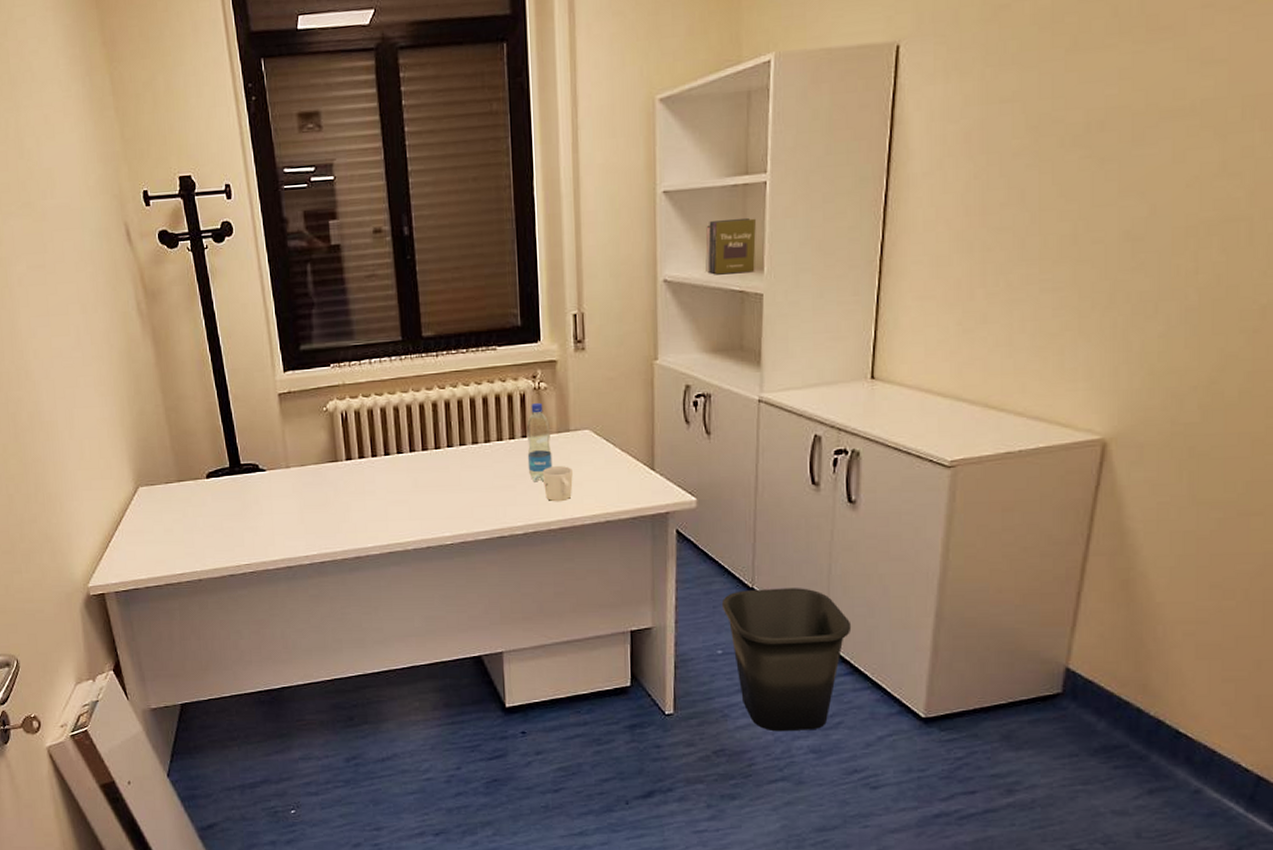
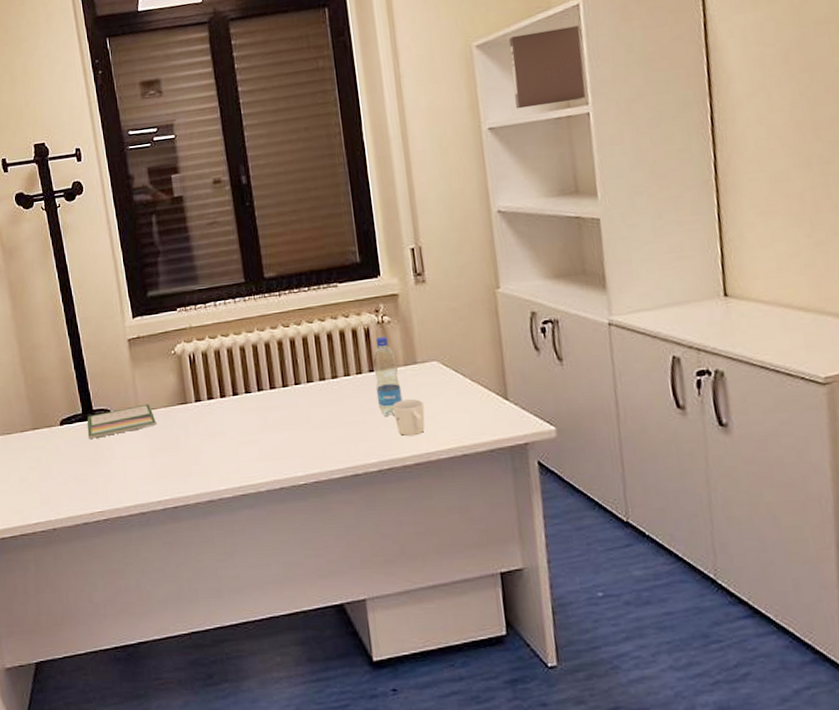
calendar: none [235,460,306,493] -> present [87,403,157,439]
binder: none [692,84,768,173] -> present [508,25,586,109]
books: present [705,217,756,275] -> none [534,147,589,203]
waste bin: present [723,588,852,732] -> none [596,520,744,686]

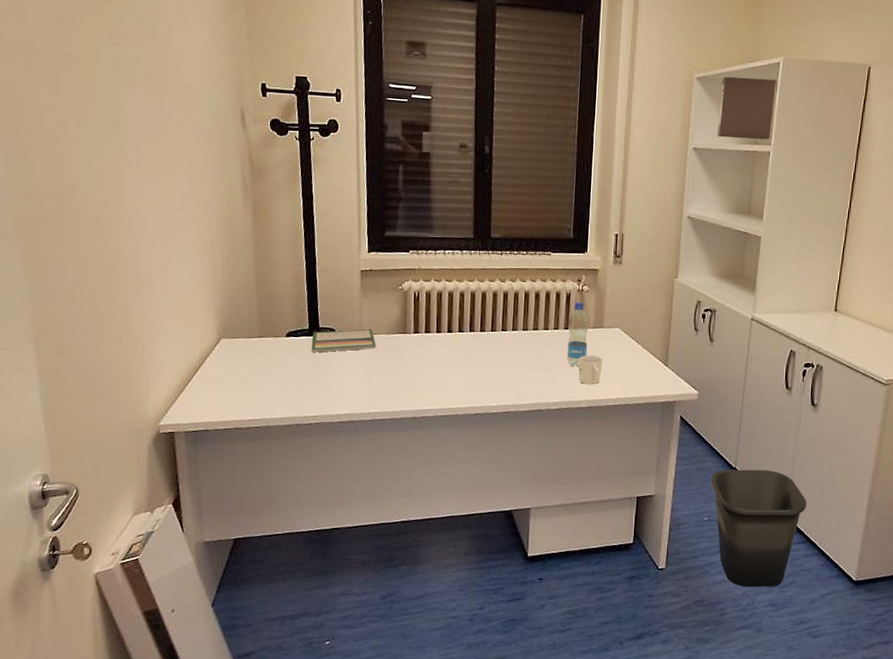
waste bin: none [596,520,744,686] -> present [711,469,807,587]

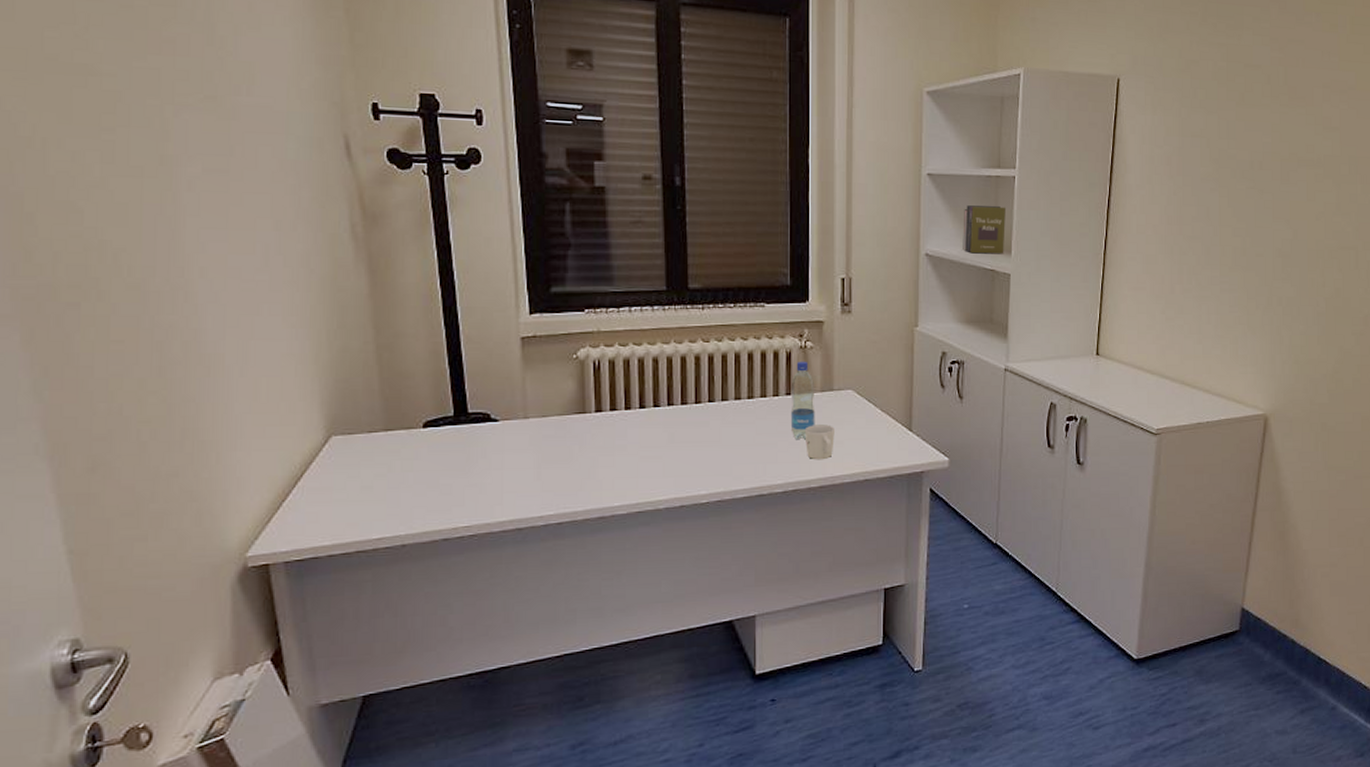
calendar: present [312,328,376,353] -> none [459,410,547,445]
waste bin: present [711,469,807,587] -> none [970,542,1079,681]
binder: present [717,76,776,140] -> none [953,90,1018,162]
books: none [720,176,760,219] -> present [963,205,1006,254]

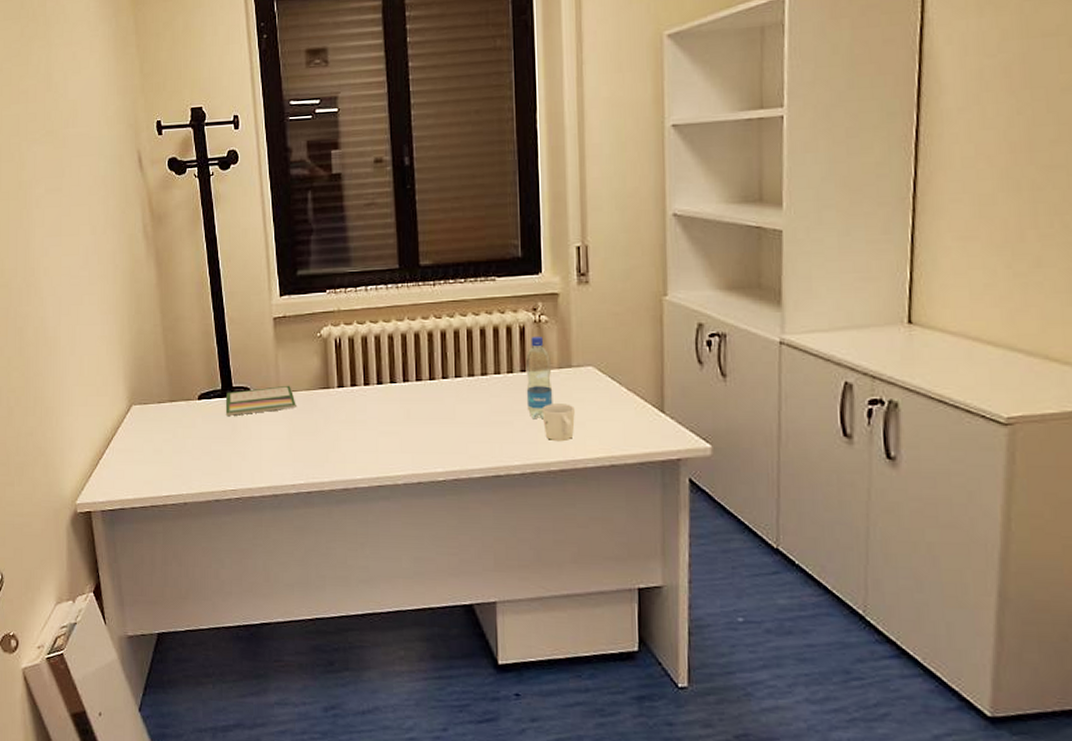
calendar: none [459,410,547,445] -> present [226,385,296,416]
books: present [963,205,1006,254] -> none [718,152,773,210]

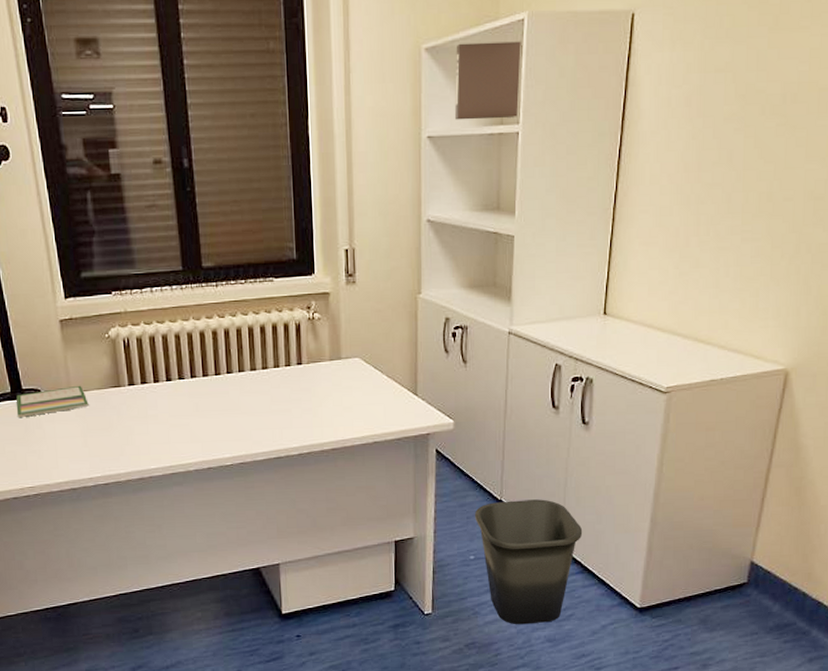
bottle: present [525,336,553,420] -> none [301,331,326,407]
mug: present [541,404,575,442] -> none [316,391,344,425]
binder: none [703,20,783,107] -> present [454,41,521,120]
waste bin: none [743,550,897,721] -> present [475,499,583,625]

